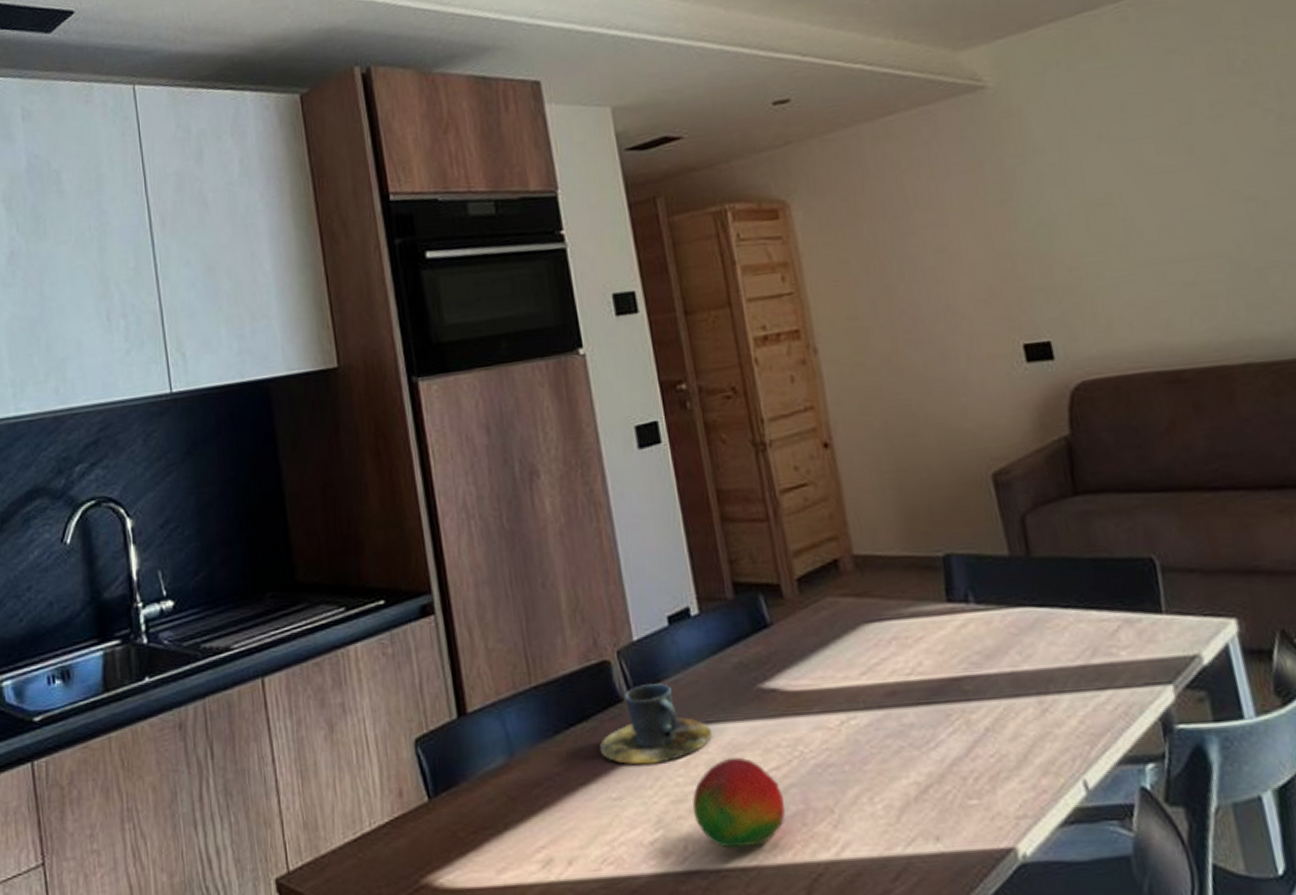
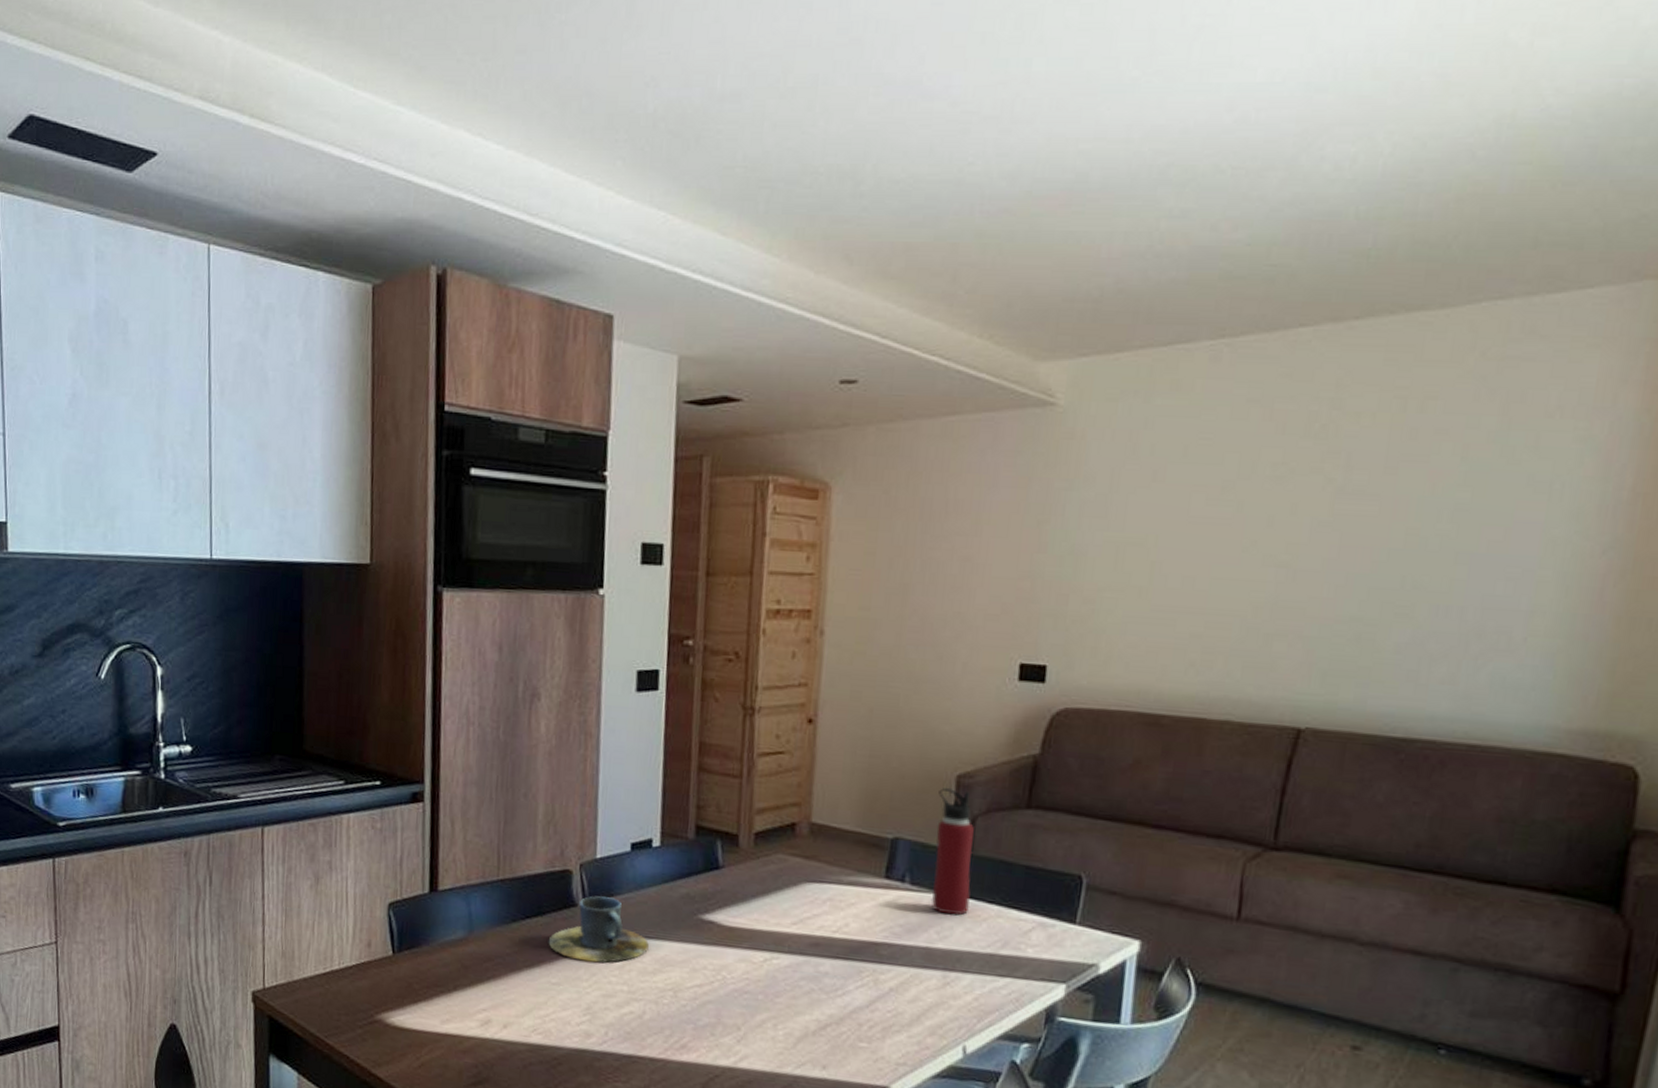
fruit: present [692,757,785,849] -> none [619,969,700,1044]
water bottle: none [978,488,1046,630] -> present [931,787,974,916]

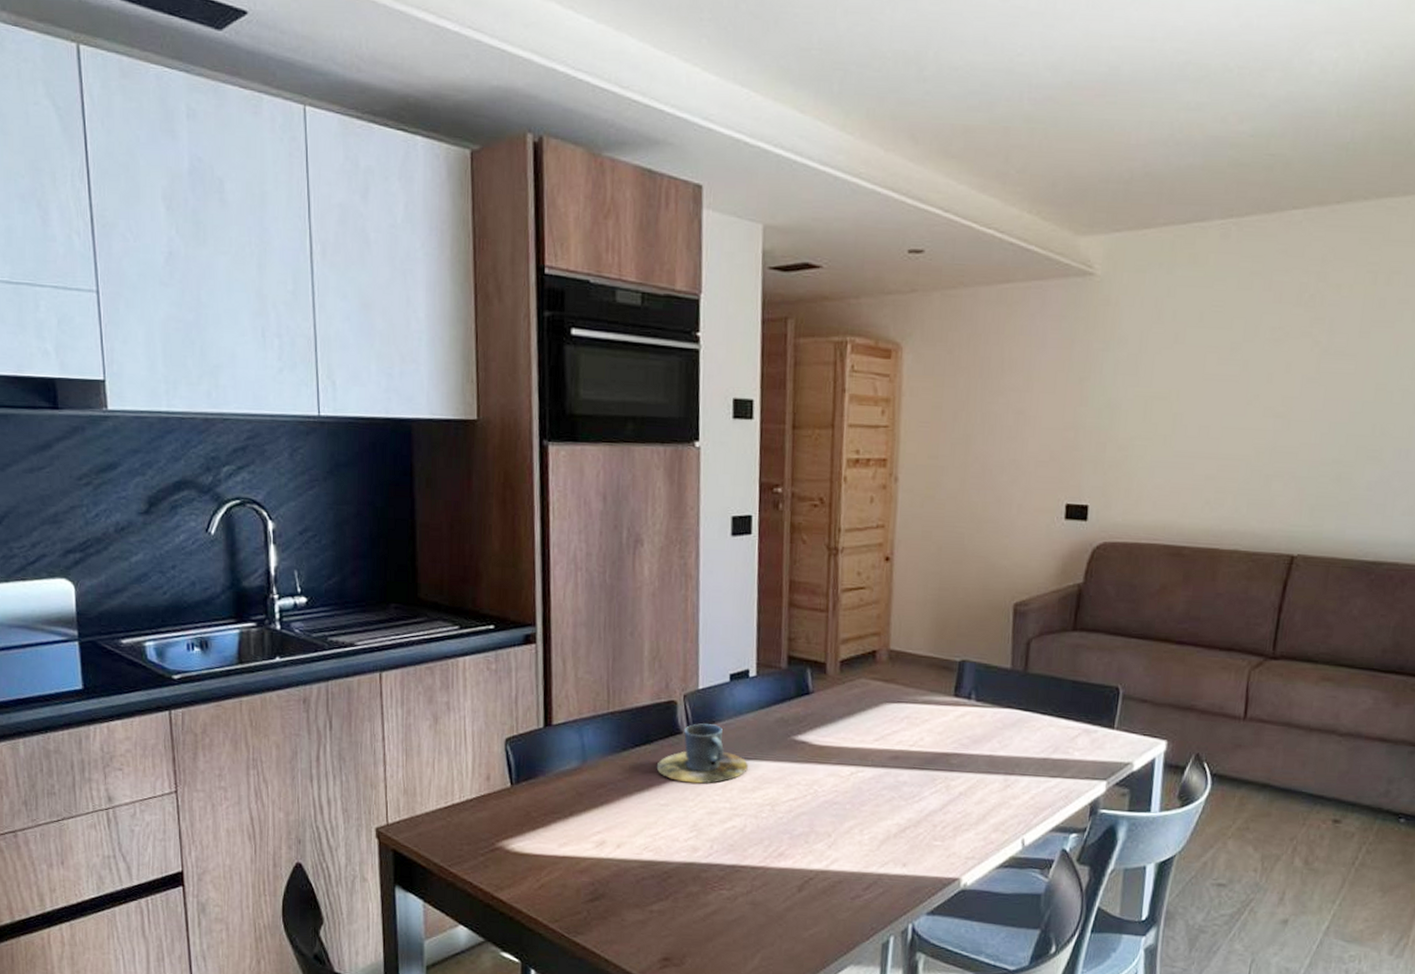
water bottle: present [931,787,974,916] -> none [993,614,1029,726]

